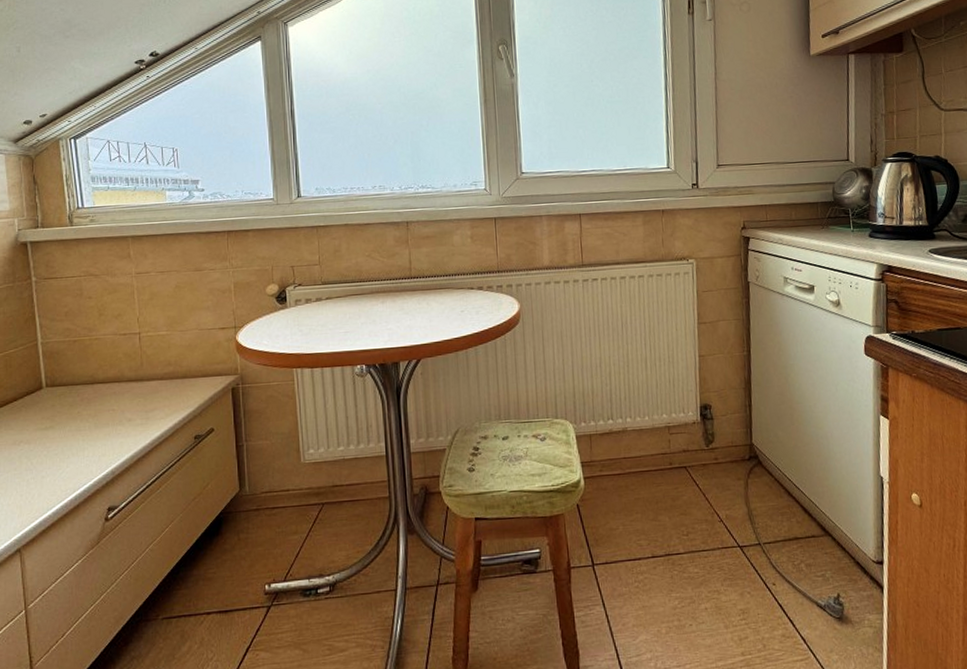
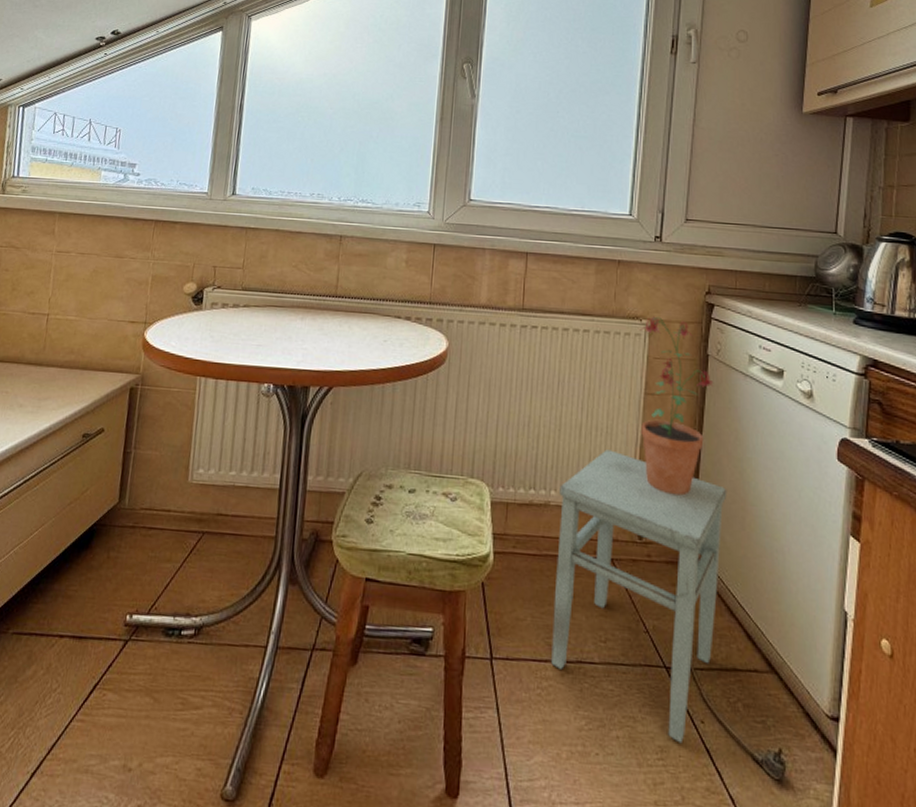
stool: none [634,376,777,604] -> present [551,449,727,744]
potted plant: none [688,255,756,406] -> present [640,316,714,496]

